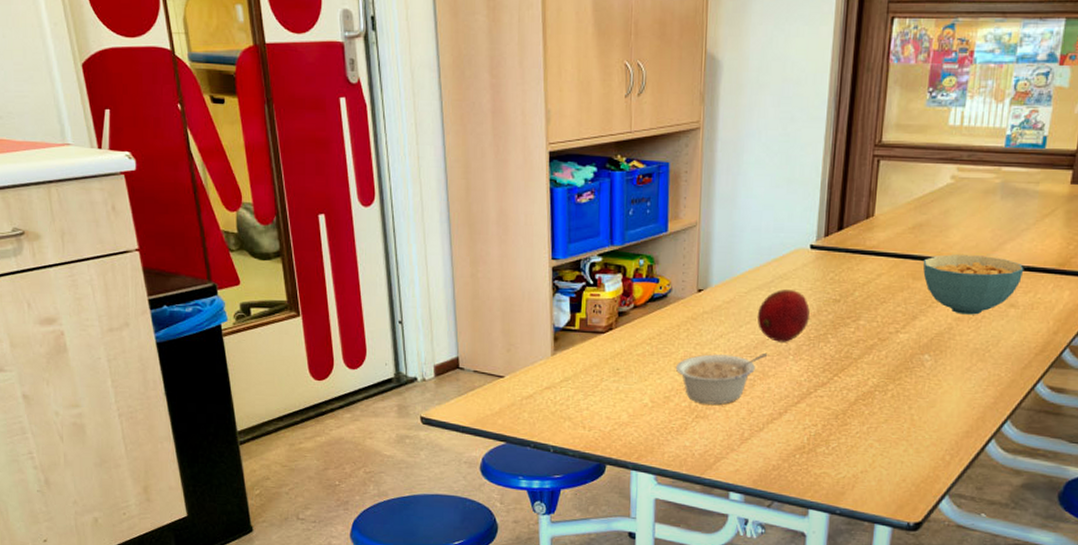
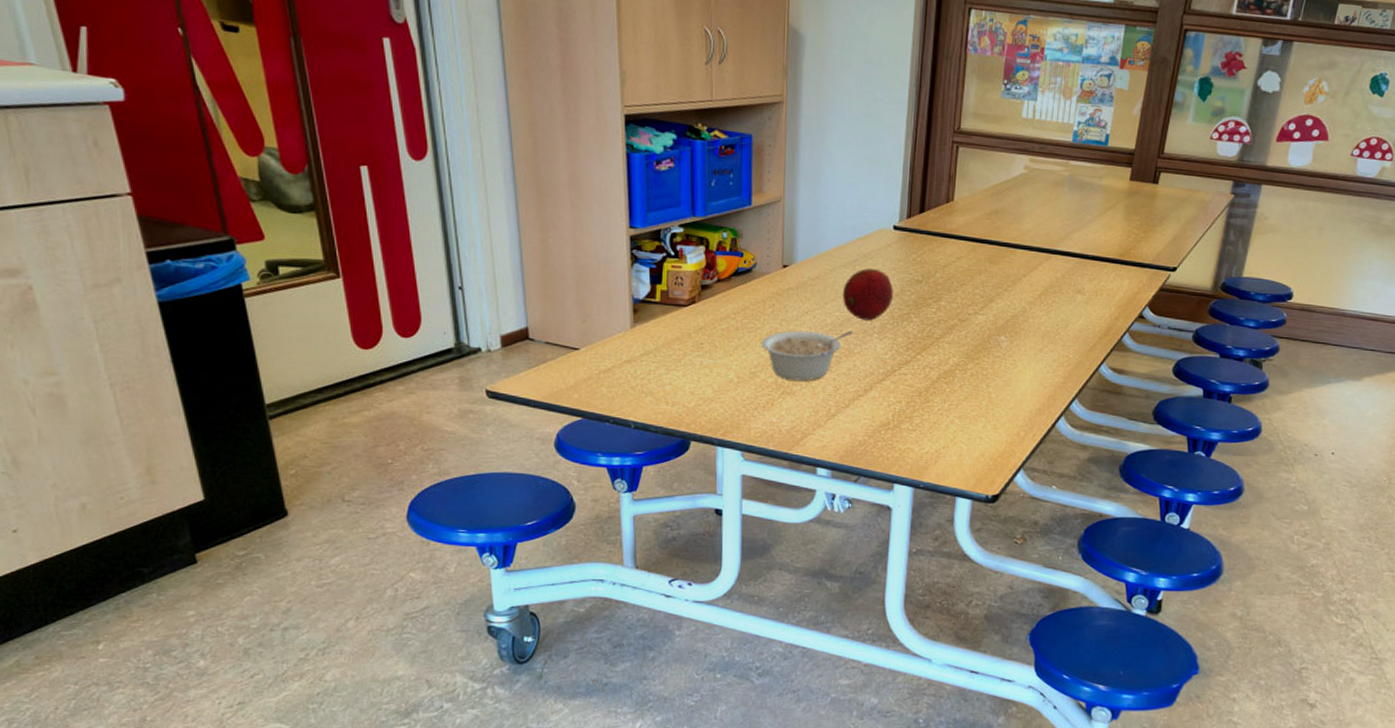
cereal bowl: present [923,254,1024,315] -> none [999,241,1090,300]

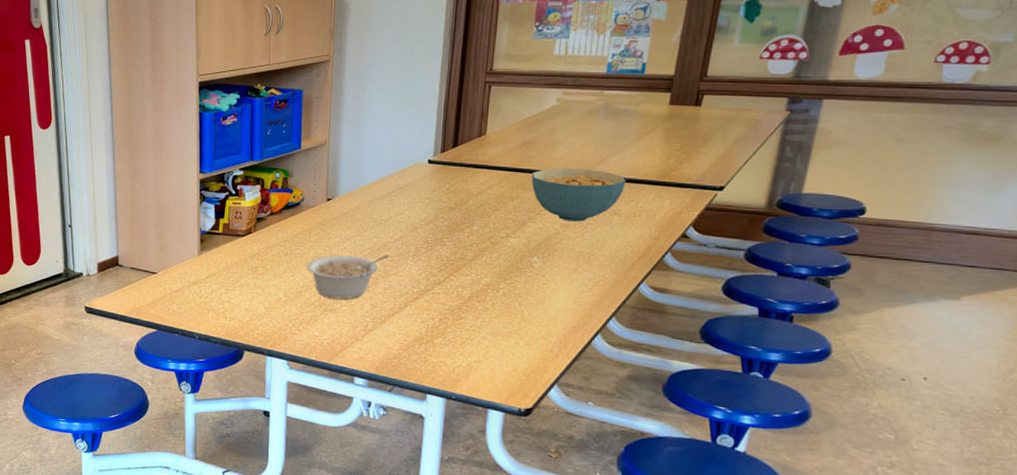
fruit: present [842,268,893,321] -> none [379,199,428,245]
cereal bowl: none [999,241,1090,300] -> present [531,168,626,222]

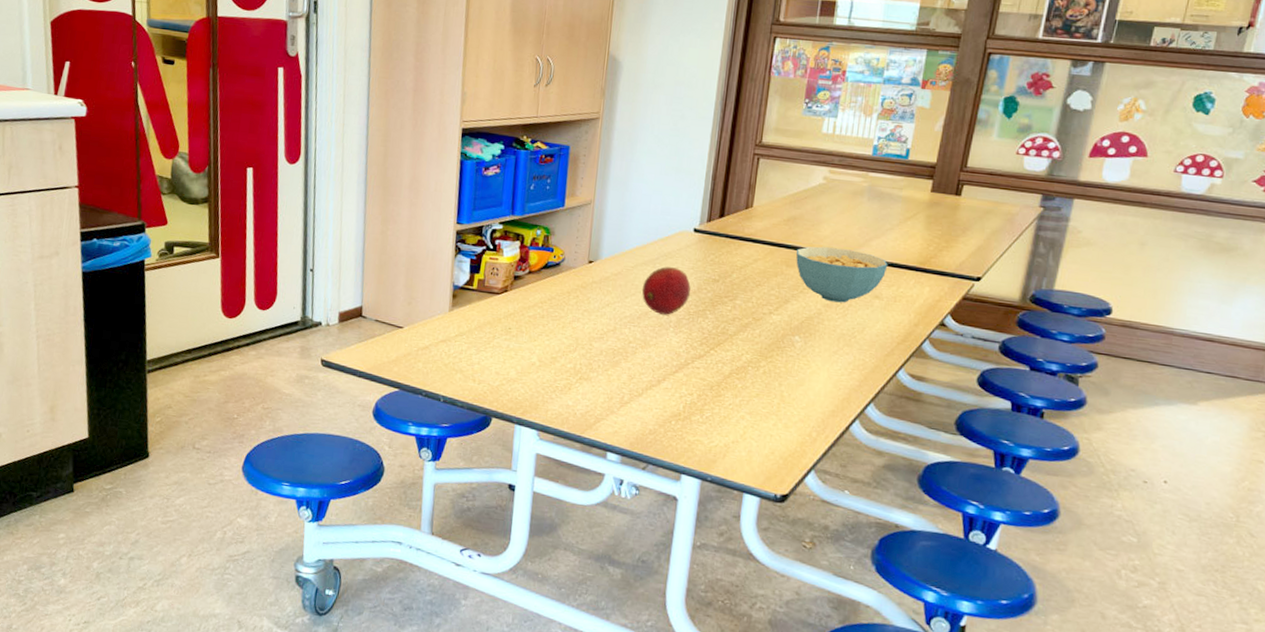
legume: present [306,254,390,299] -> none [563,321,650,368]
fruit: none [379,199,428,245] -> present [641,266,691,315]

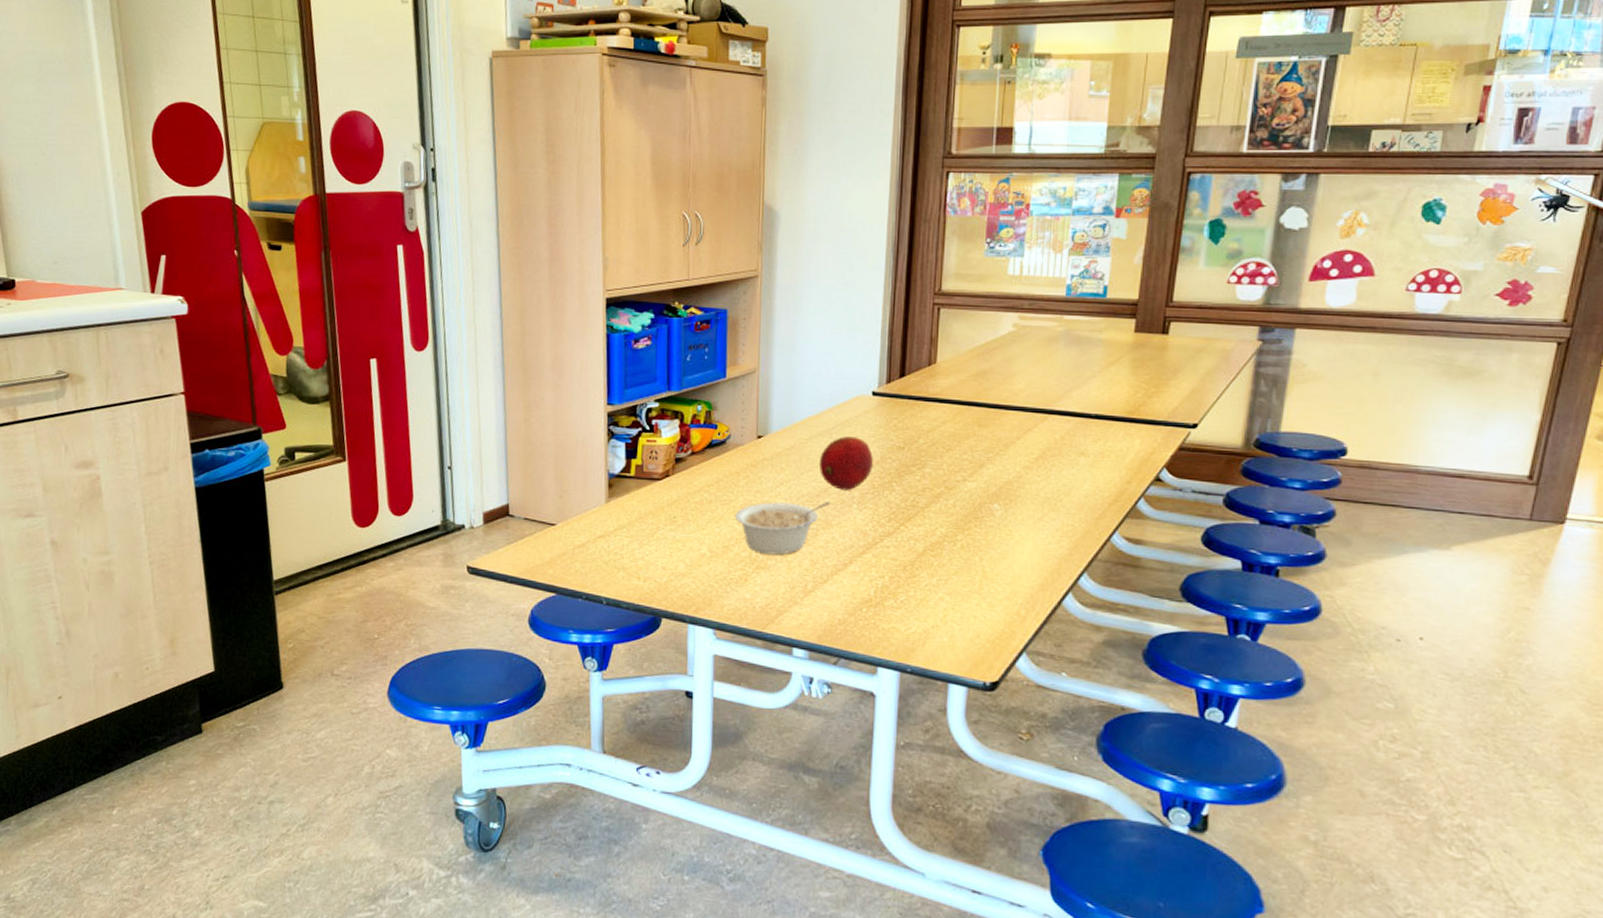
legume: none [563,321,650,368] -> present [734,501,831,555]
cereal bowl: present [796,246,888,303] -> none [988,402,1092,463]

